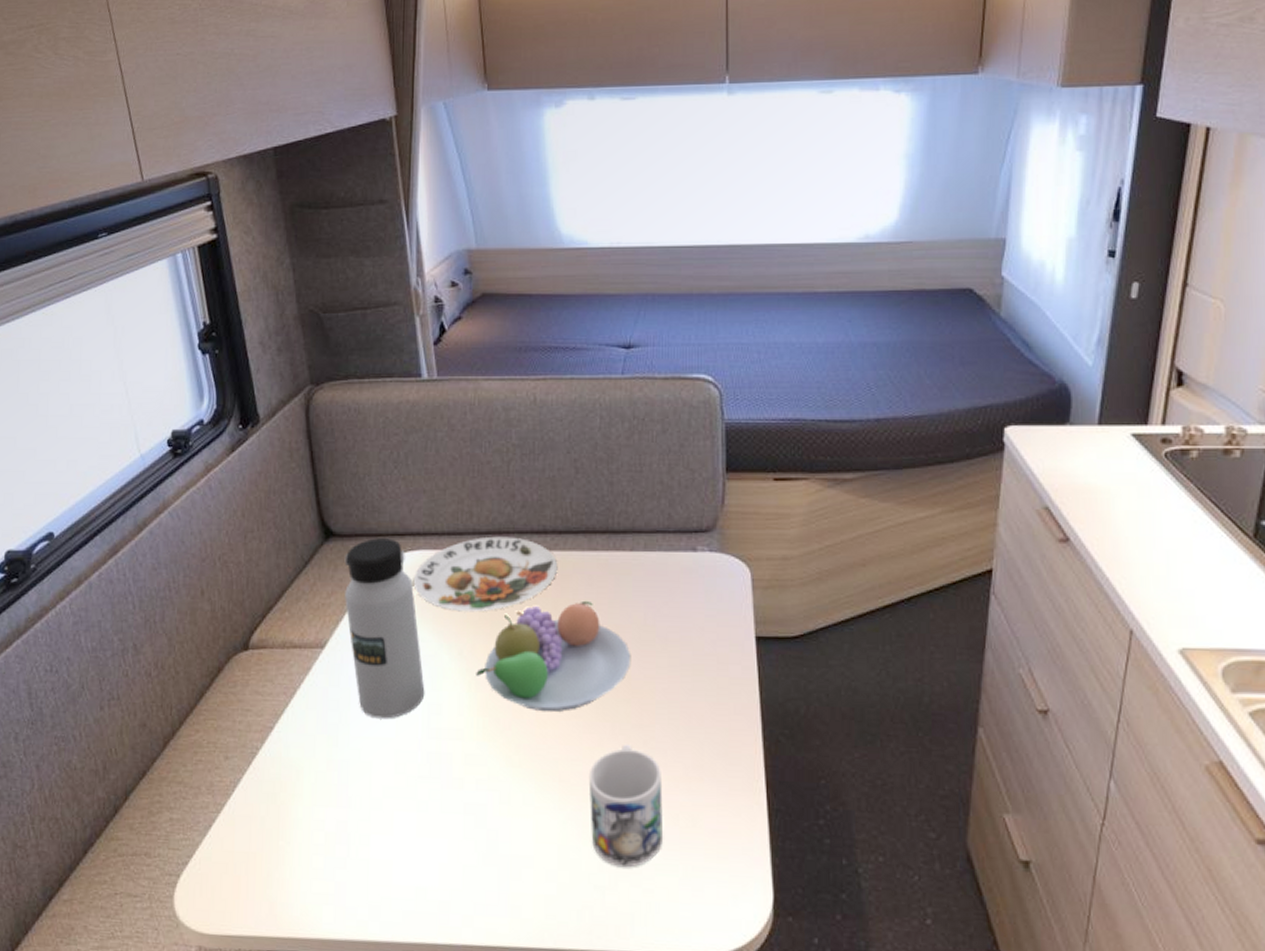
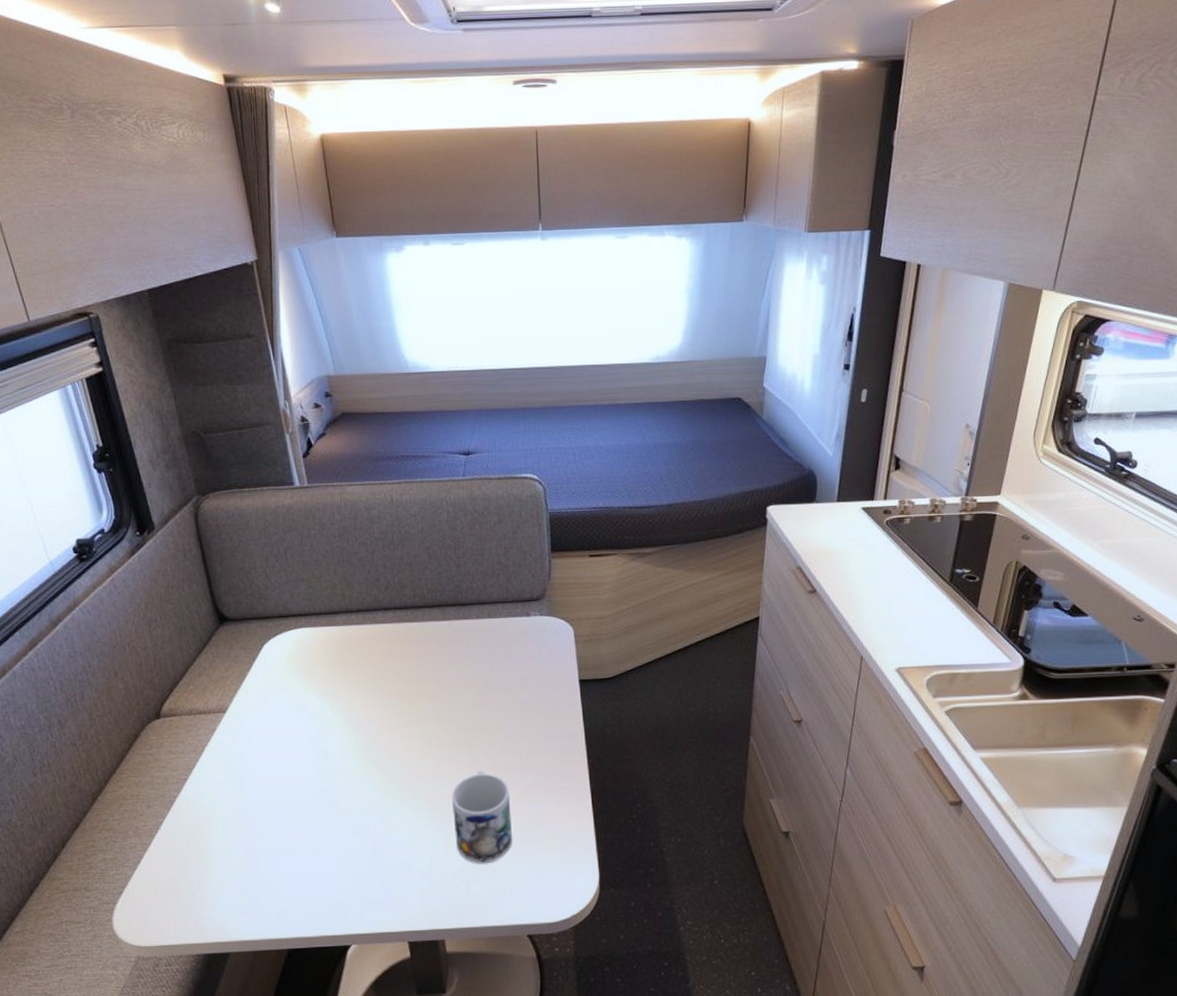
water bottle: present [344,538,425,719] -> none [238,620,314,766]
plate: present [413,536,558,612] -> none [298,613,418,676]
fruit bowl: present [476,600,632,712] -> none [355,660,481,750]

